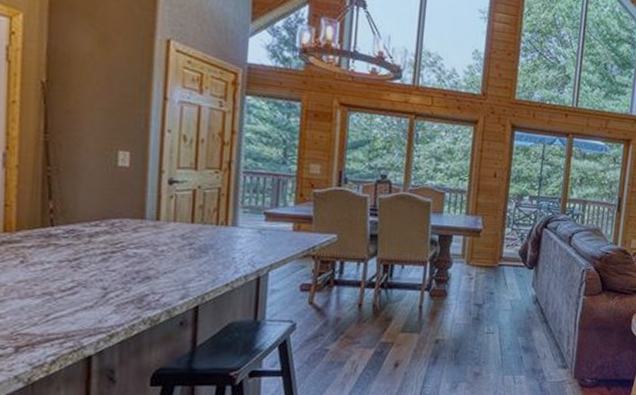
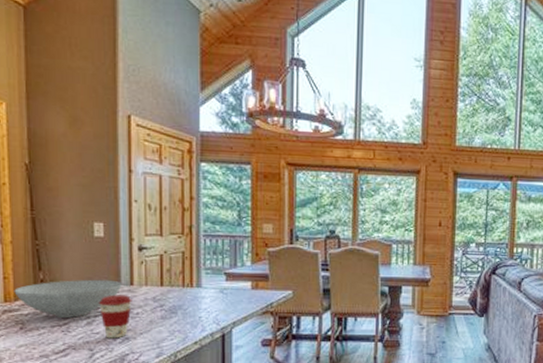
bowl: none [16,211,147,253] -> present [14,279,122,318]
coffee cup: none [118,229,157,277] -> present [99,294,132,339]

